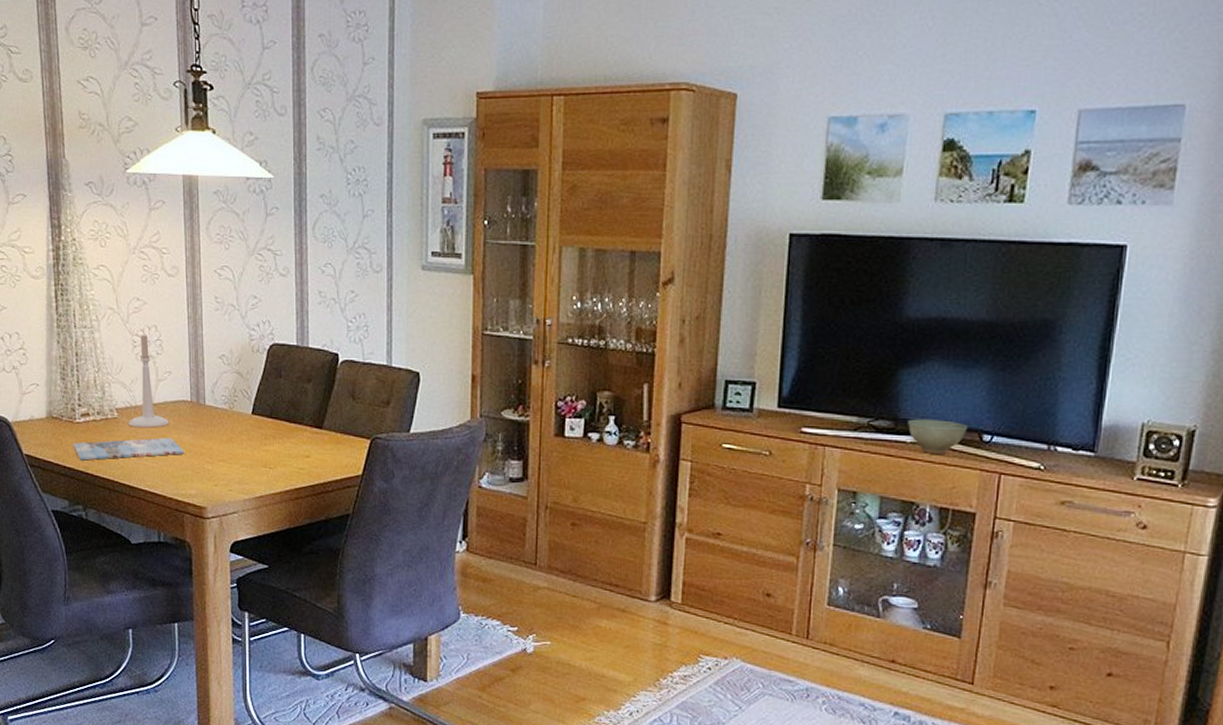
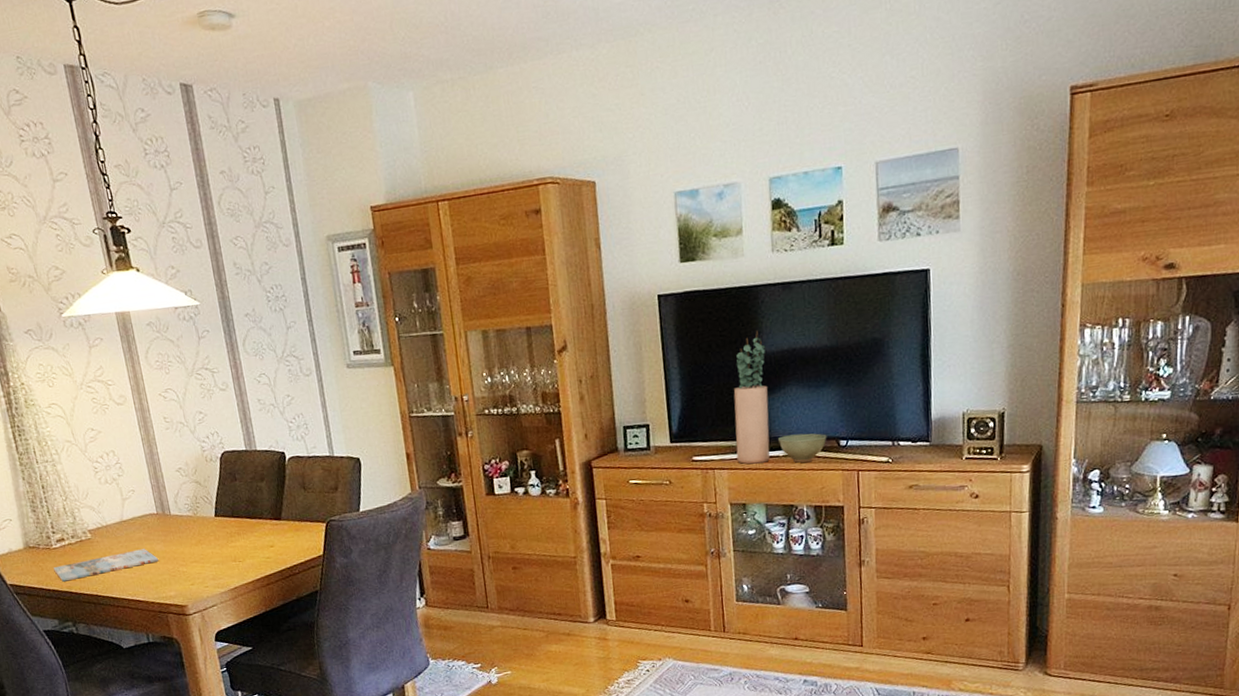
candlestick: present [128,334,170,428] -> none [100,459,141,545]
vase: none [854,290,909,447] -> present [733,330,770,465]

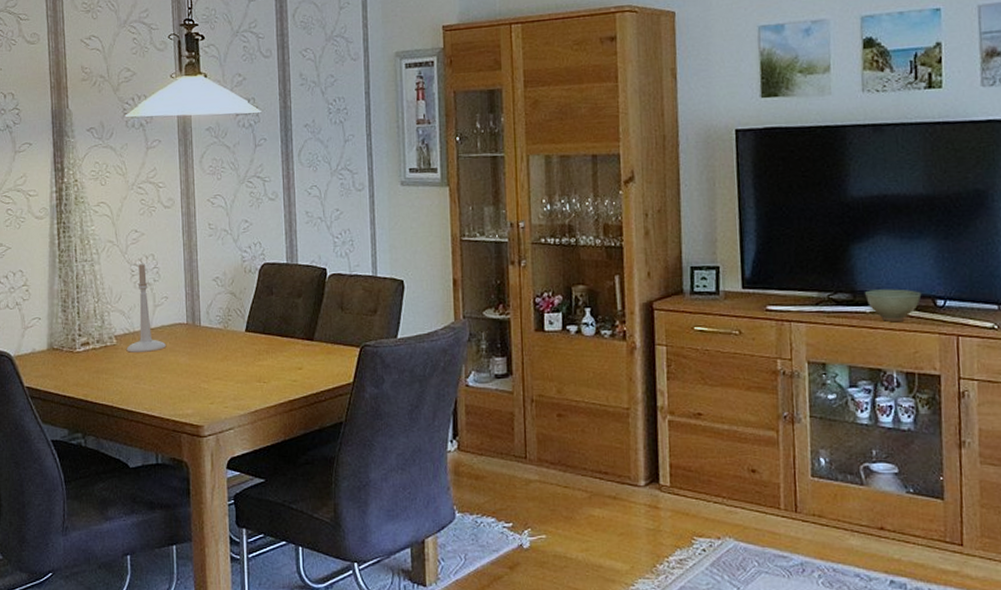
magazine: present [53,549,158,582] -> none [73,360,181,389]
candlestick: none [100,459,141,545] -> present [126,263,167,353]
vase: present [733,330,770,465] -> none [815,173,856,319]

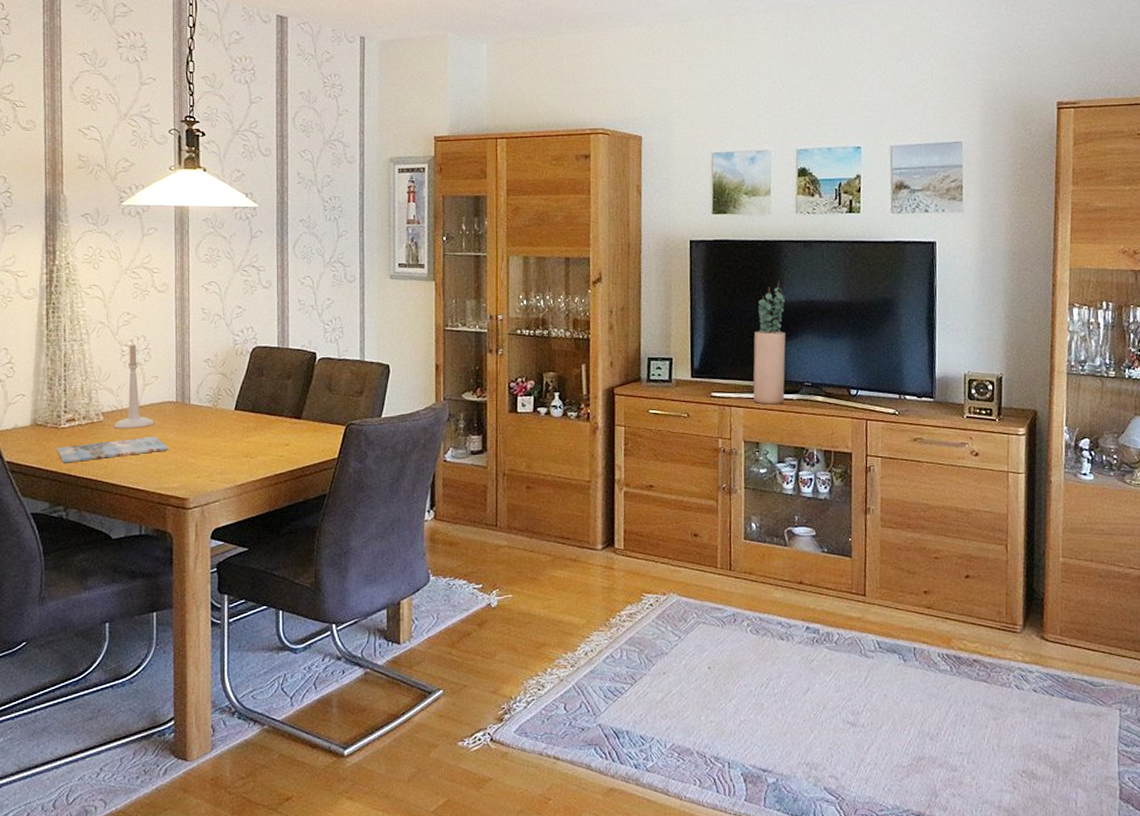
magazine: none [73,360,181,389] -> present [57,436,168,463]
vase: none [815,173,856,319] -> present [753,281,786,405]
bowl: present [865,289,922,321] -> none [793,380,839,407]

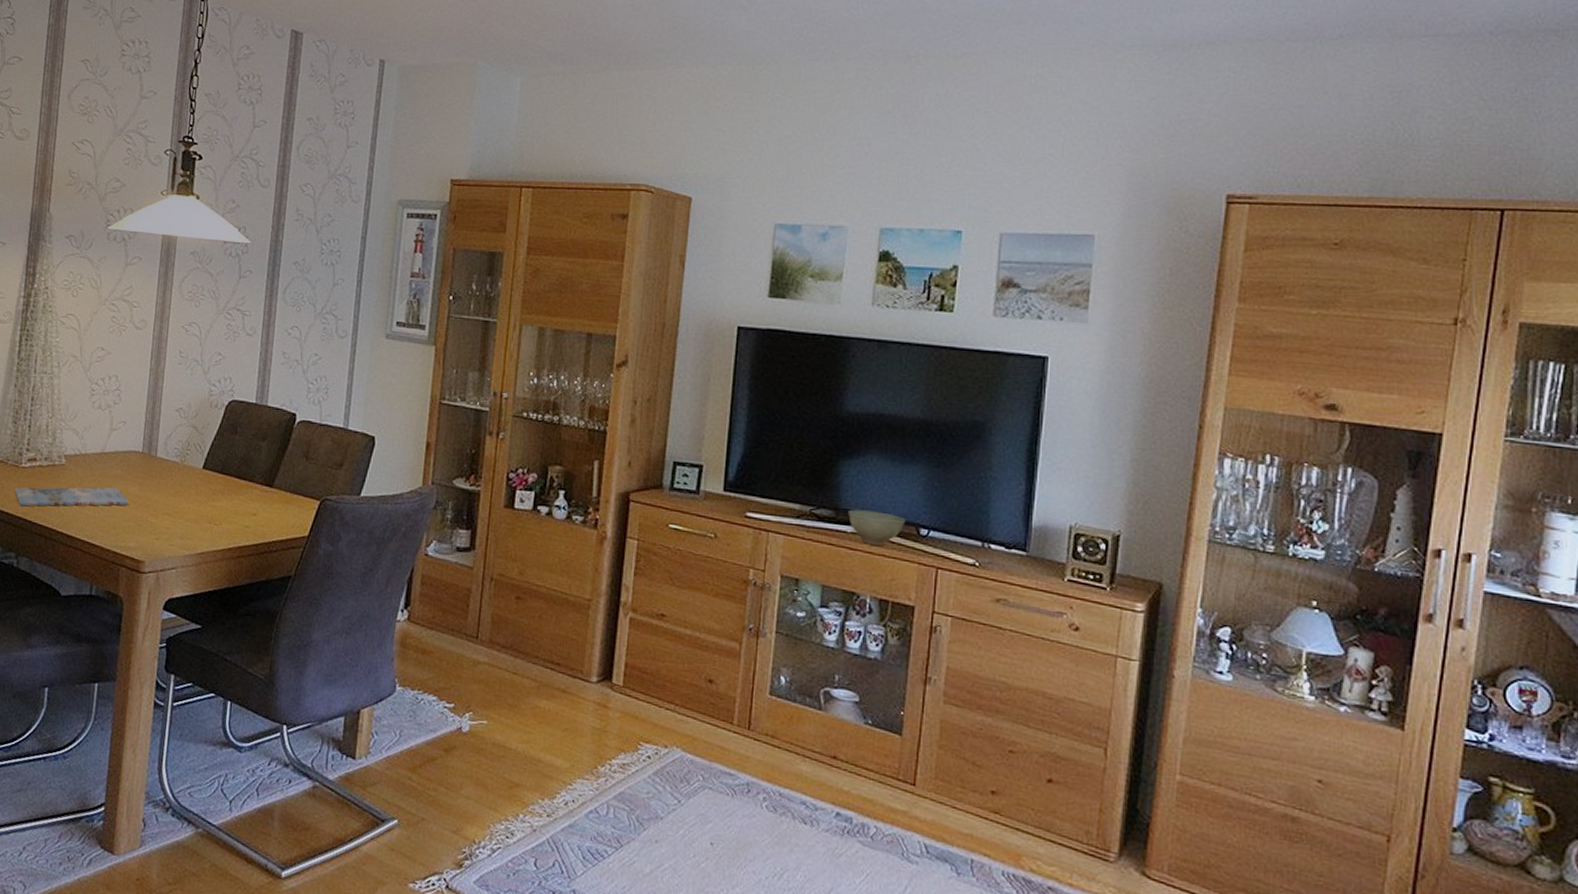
candlestick: present [113,343,155,429] -> none [74,383,118,477]
vase: present [753,281,786,405] -> none [797,386,848,536]
bowl: none [793,380,839,407] -> present [848,509,906,546]

